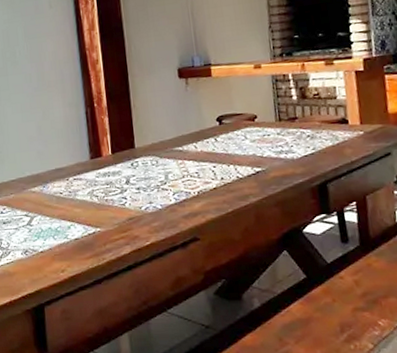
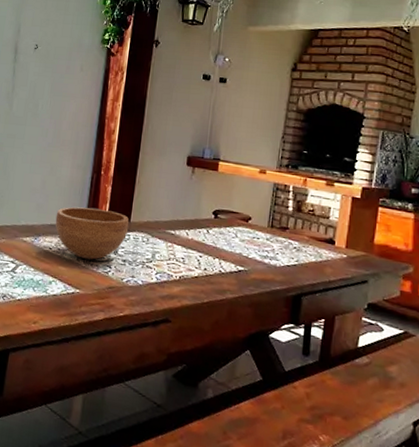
bowl: none [59,141,135,196] -> present [55,206,130,260]

